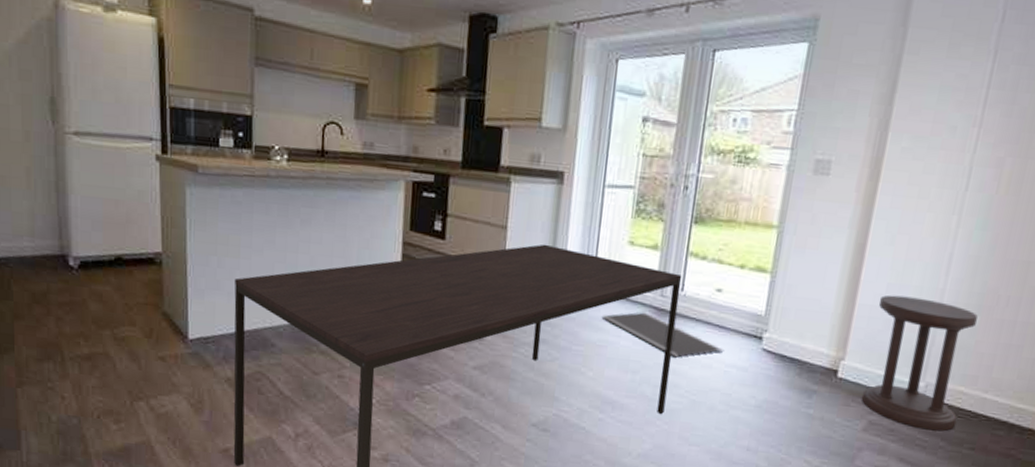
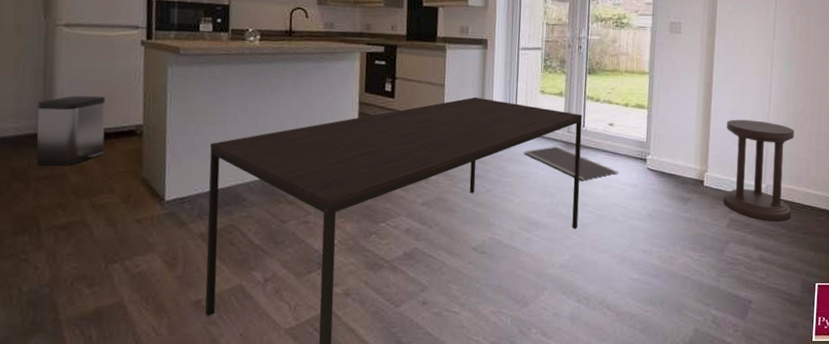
pedal bin: none [52,215,123,293] -> present [36,95,106,166]

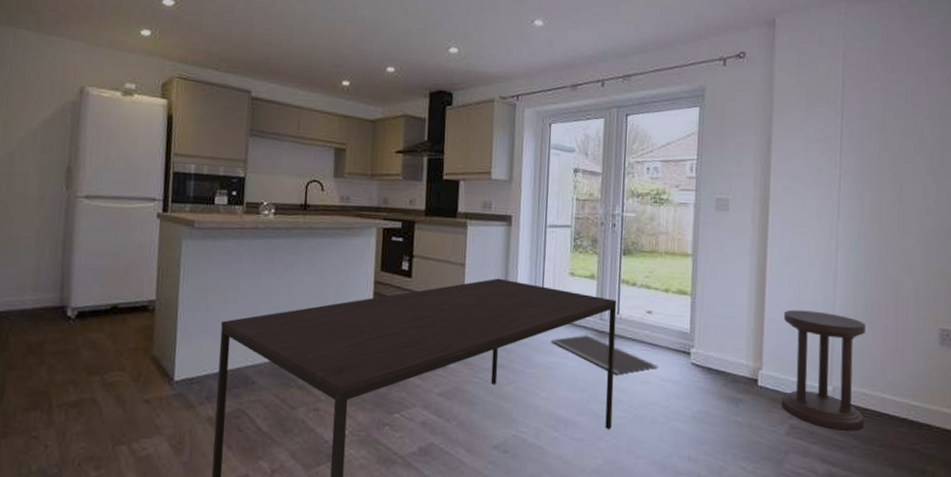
pedal bin: present [36,95,106,166] -> none [51,268,121,341]

